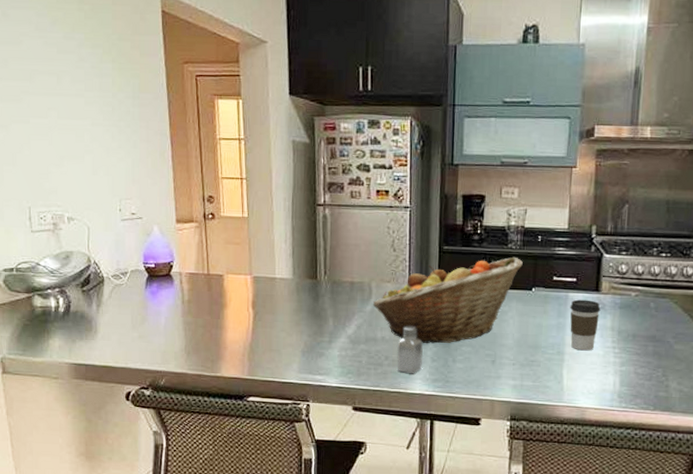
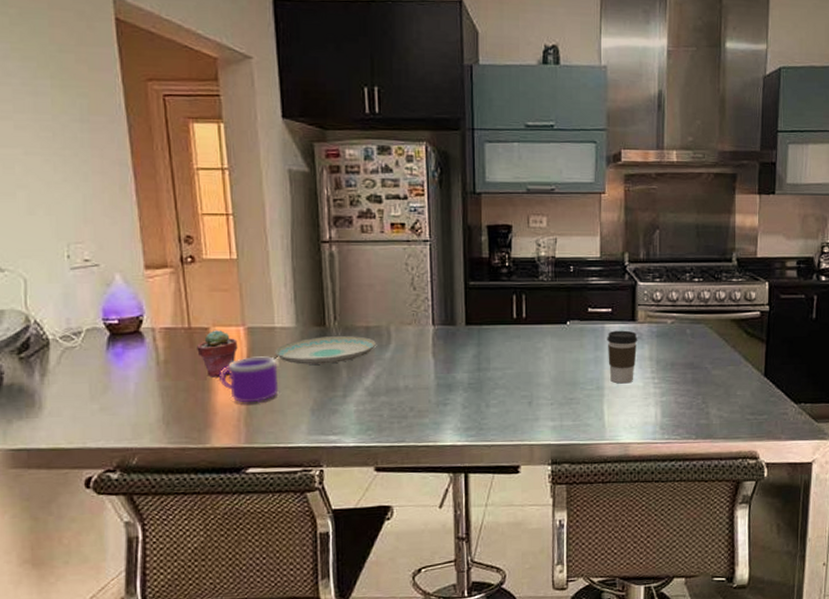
potted succulent: none [213,276,245,318] -> present [197,329,238,378]
mug: none [230,301,277,342] -> present [220,356,279,403]
plate: none [275,288,359,313] -> present [275,336,376,365]
fruit basket: present [372,256,523,344] -> none [392,289,555,390]
saltshaker: present [397,325,423,374] -> none [423,370,452,425]

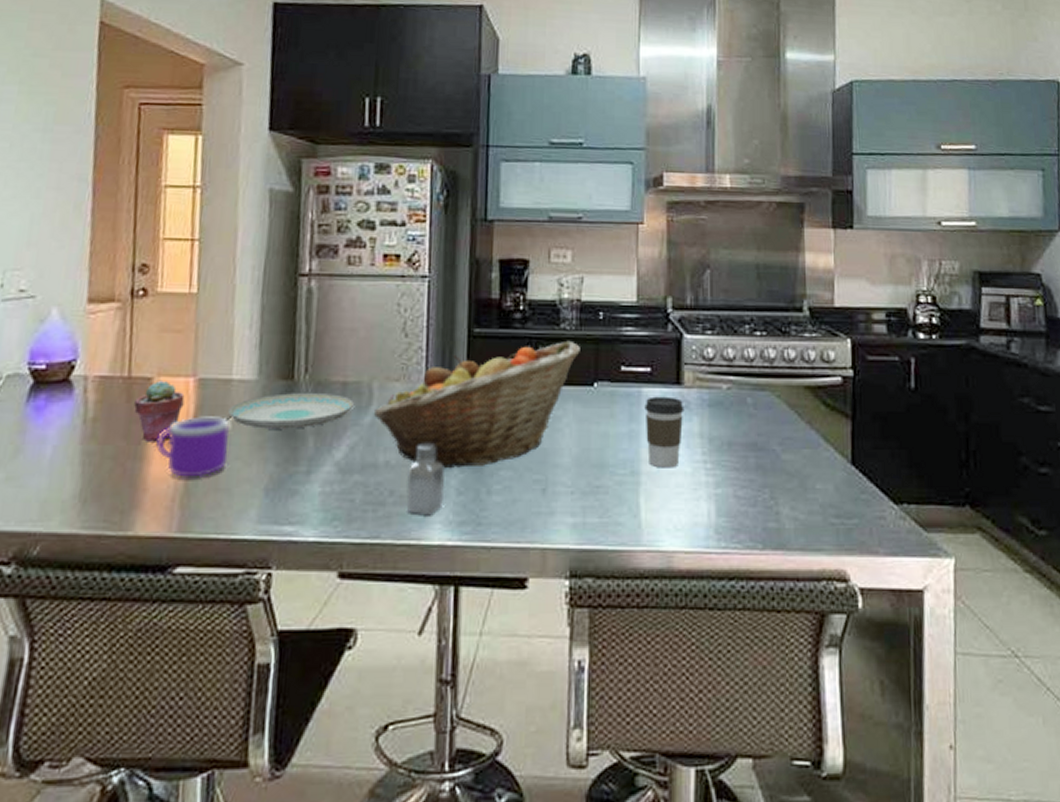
fruit basket: none [392,289,555,390] -> present [373,340,580,469]
saltshaker: none [423,370,452,425] -> present [406,442,445,516]

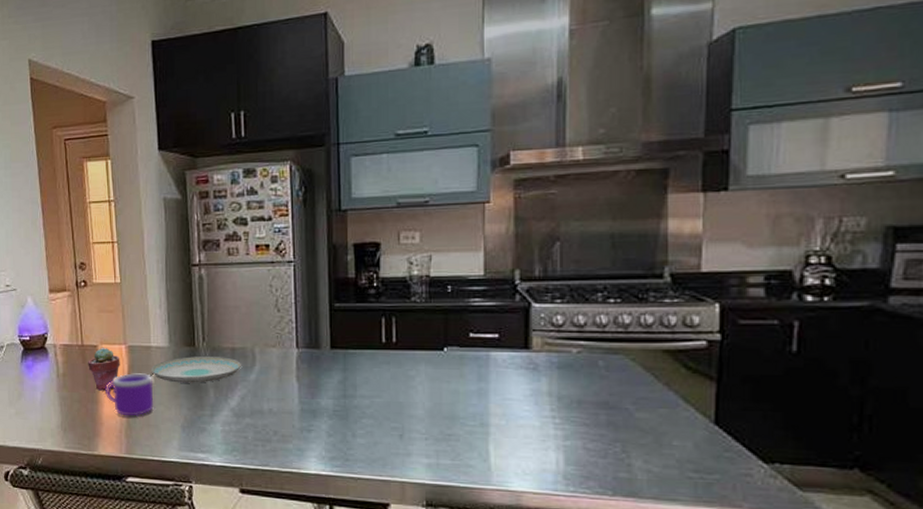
fruit basket: present [373,340,580,469] -> none [257,311,430,417]
saltshaker: present [406,442,445,516] -> none [287,395,316,452]
coffee cup: present [644,396,684,468] -> none [493,359,533,422]

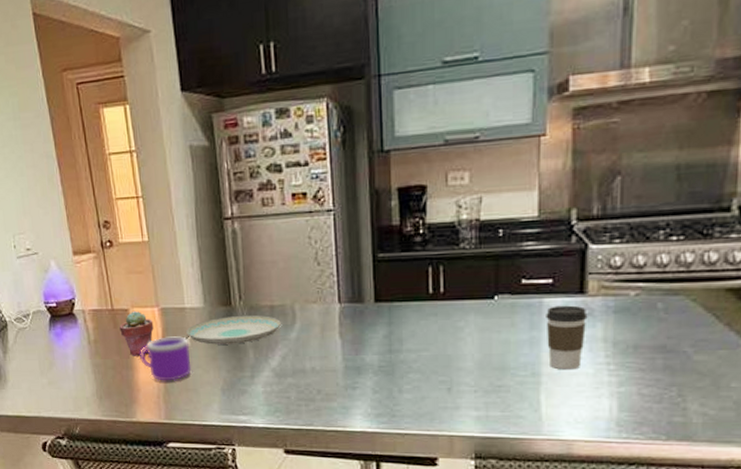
coffee cup: none [493,359,533,422] -> present [546,305,588,370]

